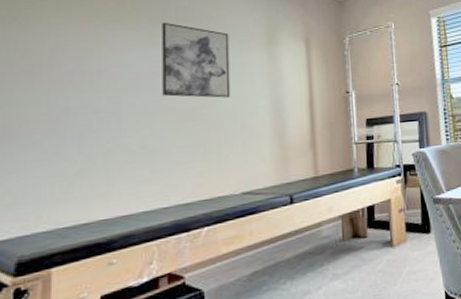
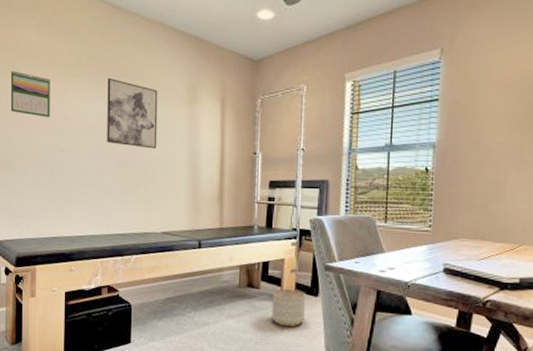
calendar: none [13,17,78,72] -> present [10,70,50,117]
planter: none [381,230,420,275] -> present [271,289,306,327]

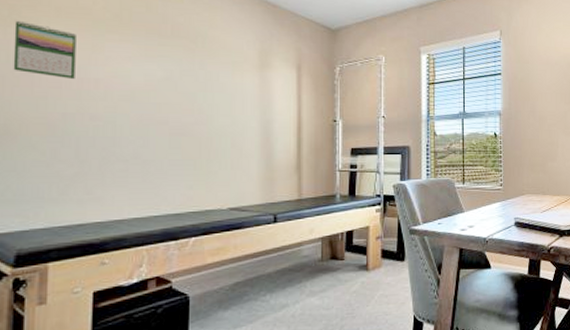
wall art: present [107,77,158,149] -> none [156,36,223,116]
planter: present [271,289,306,327] -> none [357,256,393,297]

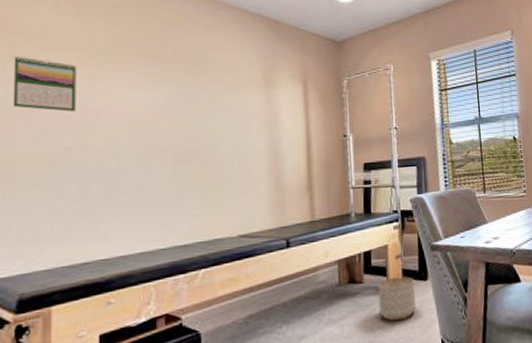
planter: none [357,256,393,297] -> present [377,276,417,321]

